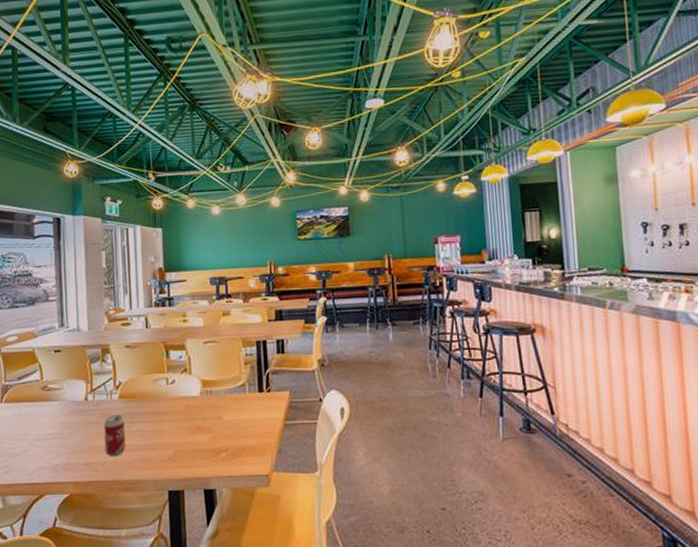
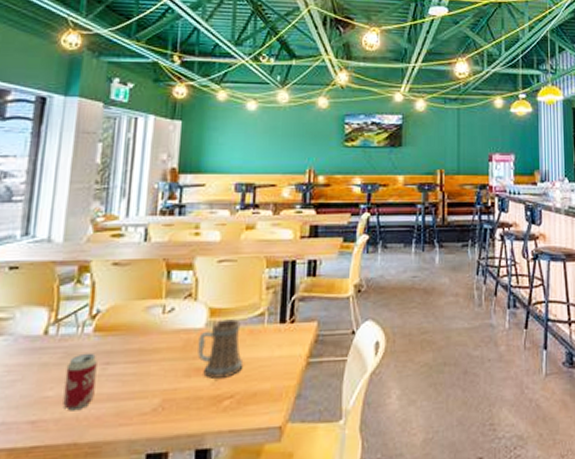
beer mug: none [196,388,233,435] -> present [197,318,244,379]

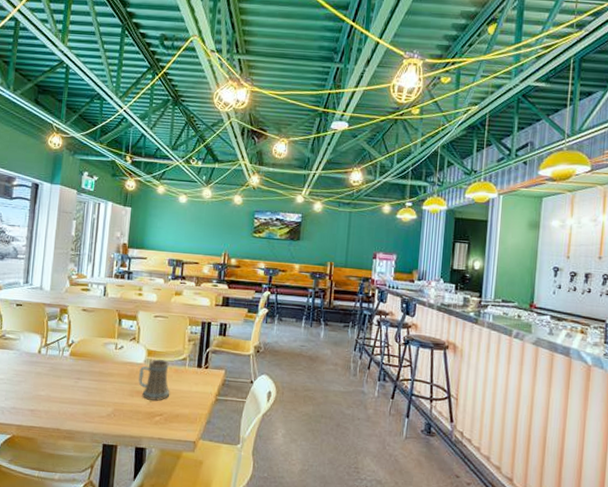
beverage can: present [63,353,97,411] -> none [50,369,72,407]

